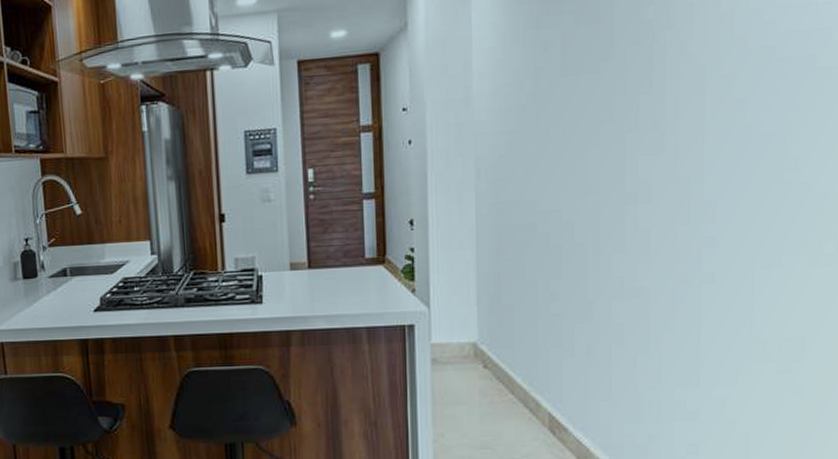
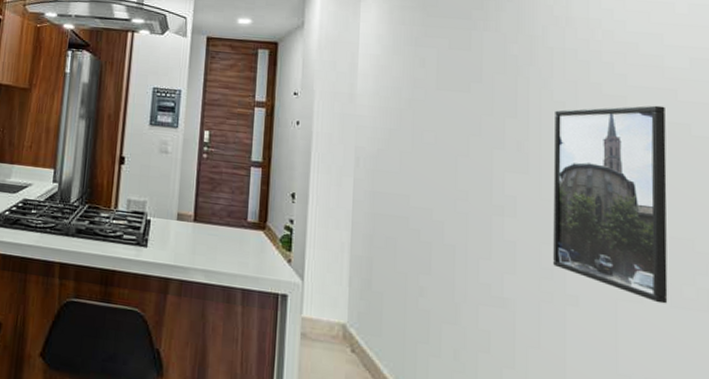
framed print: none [689,50,817,264] -> present [553,105,668,304]

